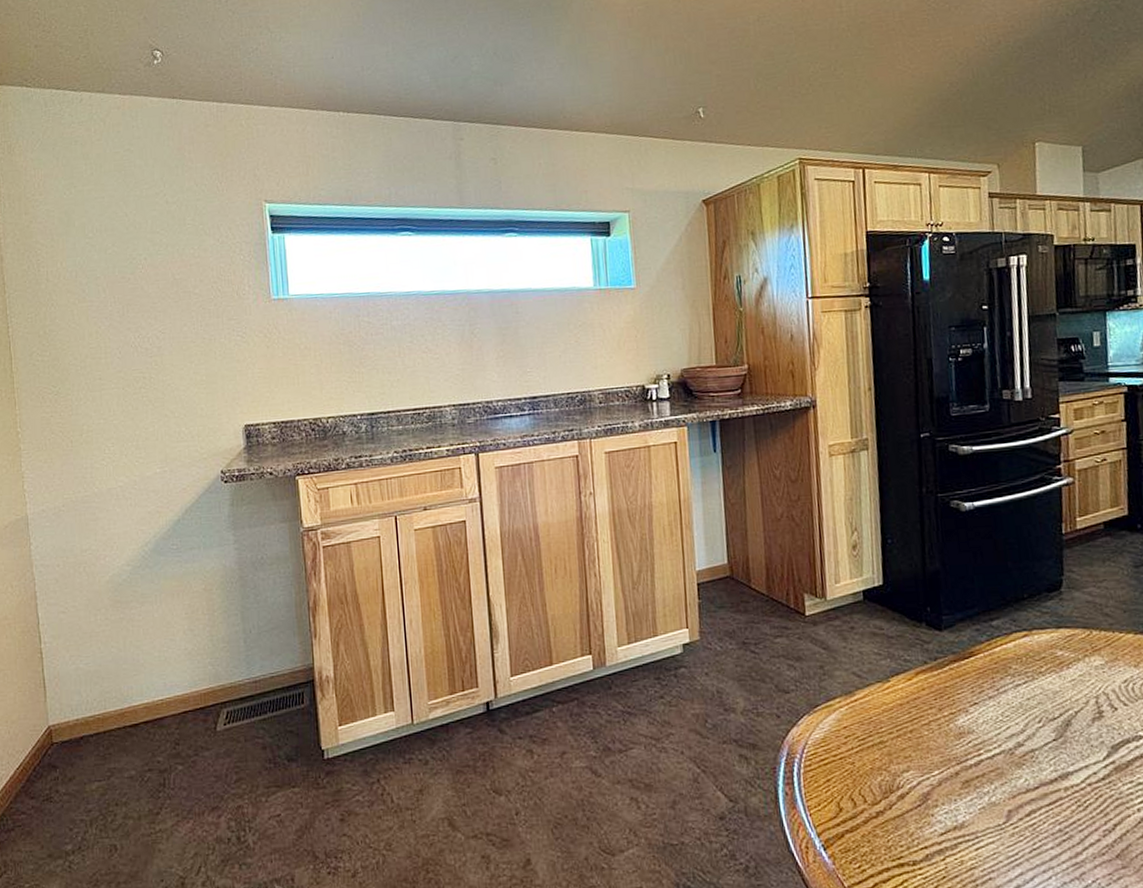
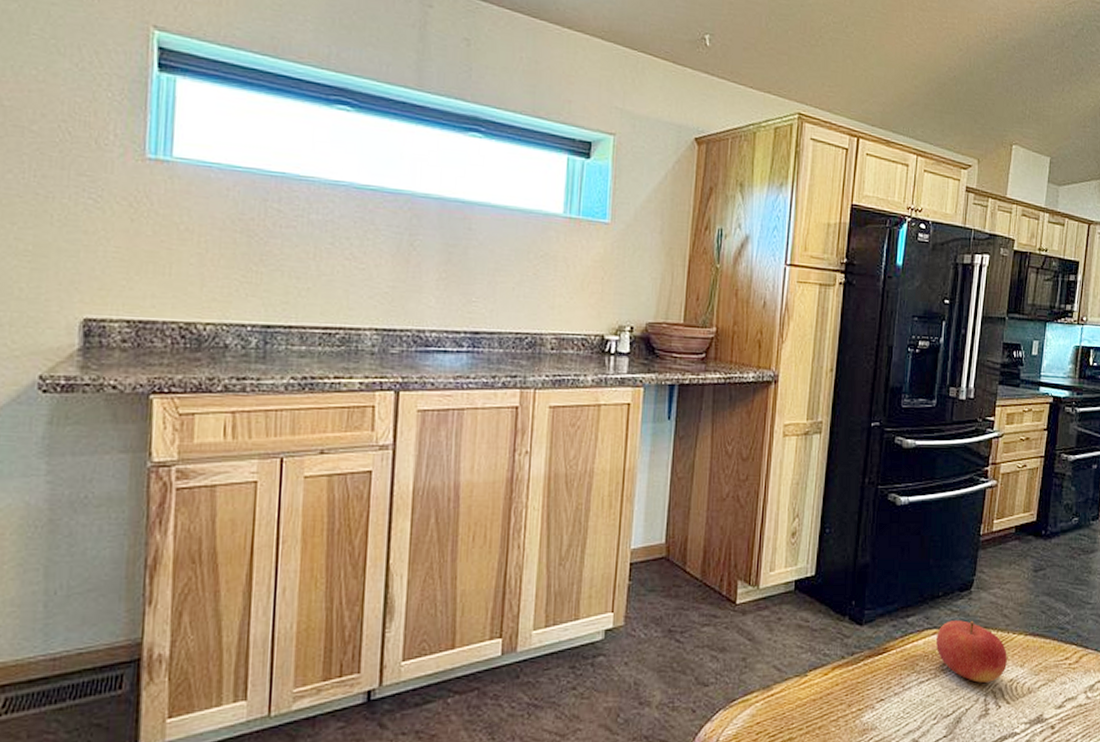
fruit: none [1028,621,1118,685] -> present [936,620,1007,683]

